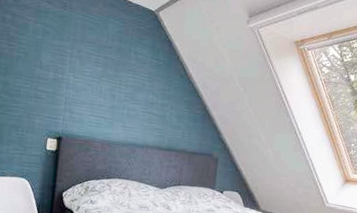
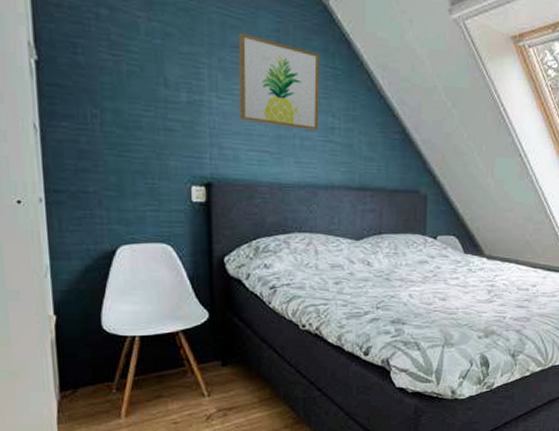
wall art: none [87,32,149,105] -> present [238,32,320,131]

